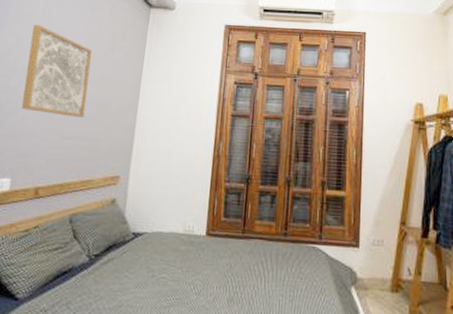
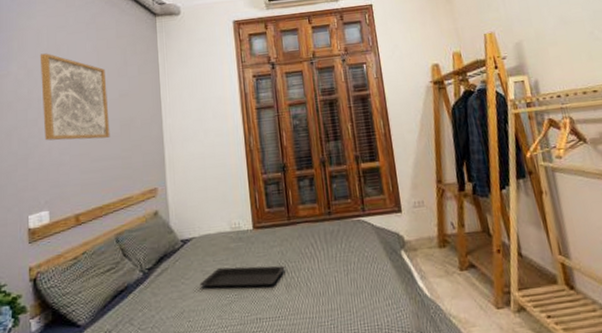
serving tray: none [142,269,231,297] -> present [199,265,285,288]

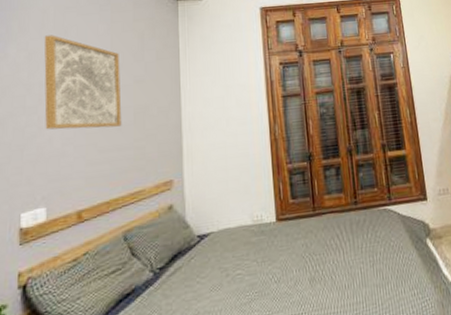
serving tray: present [199,265,285,288] -> none [217,258,309,287]

